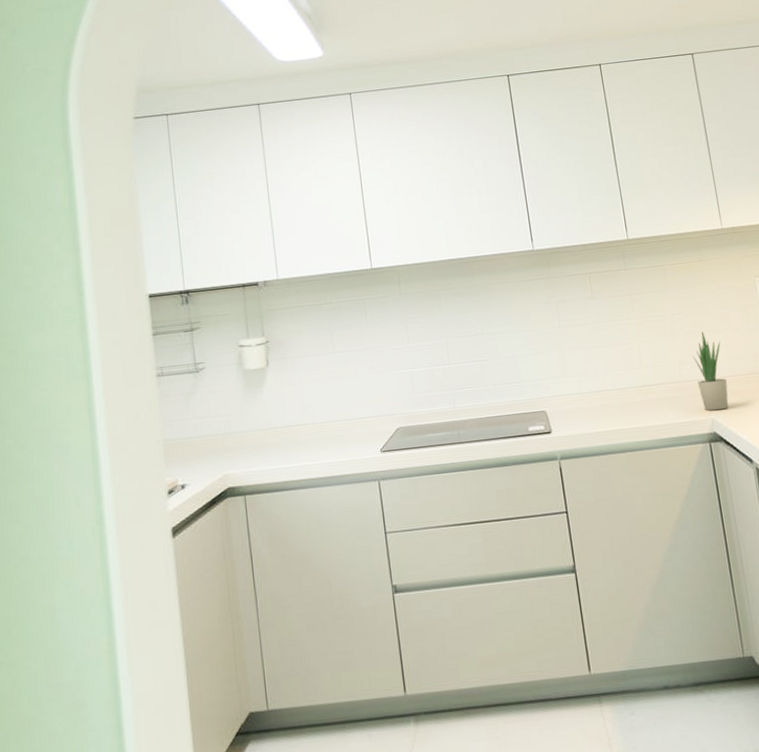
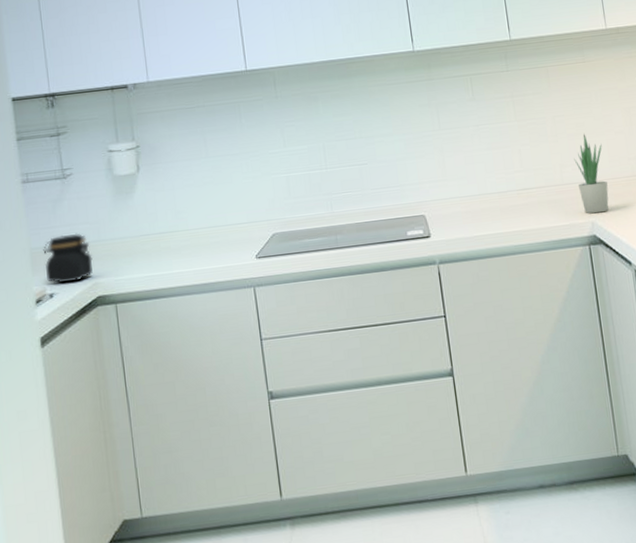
jar: none [176,425,223,475] -> present [43,233,93,284]

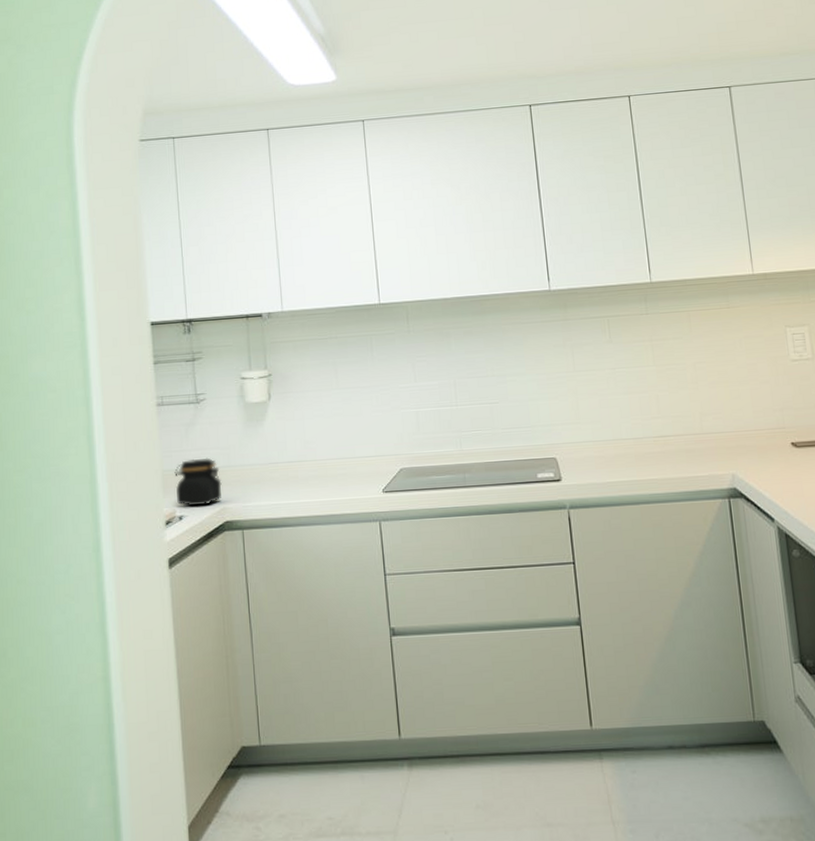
potted plant: present [574,134,609,214] -> none [715,382,751,466]

